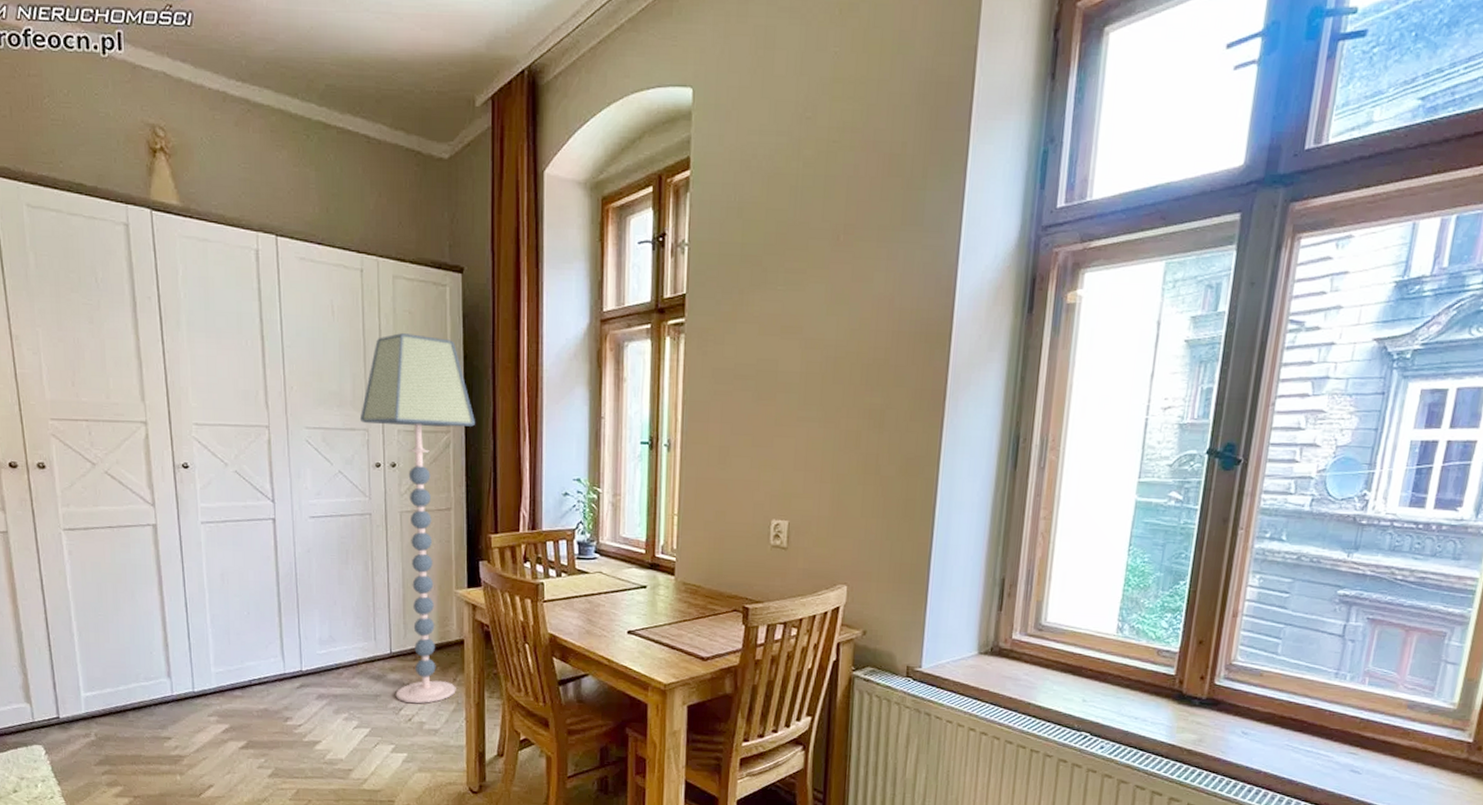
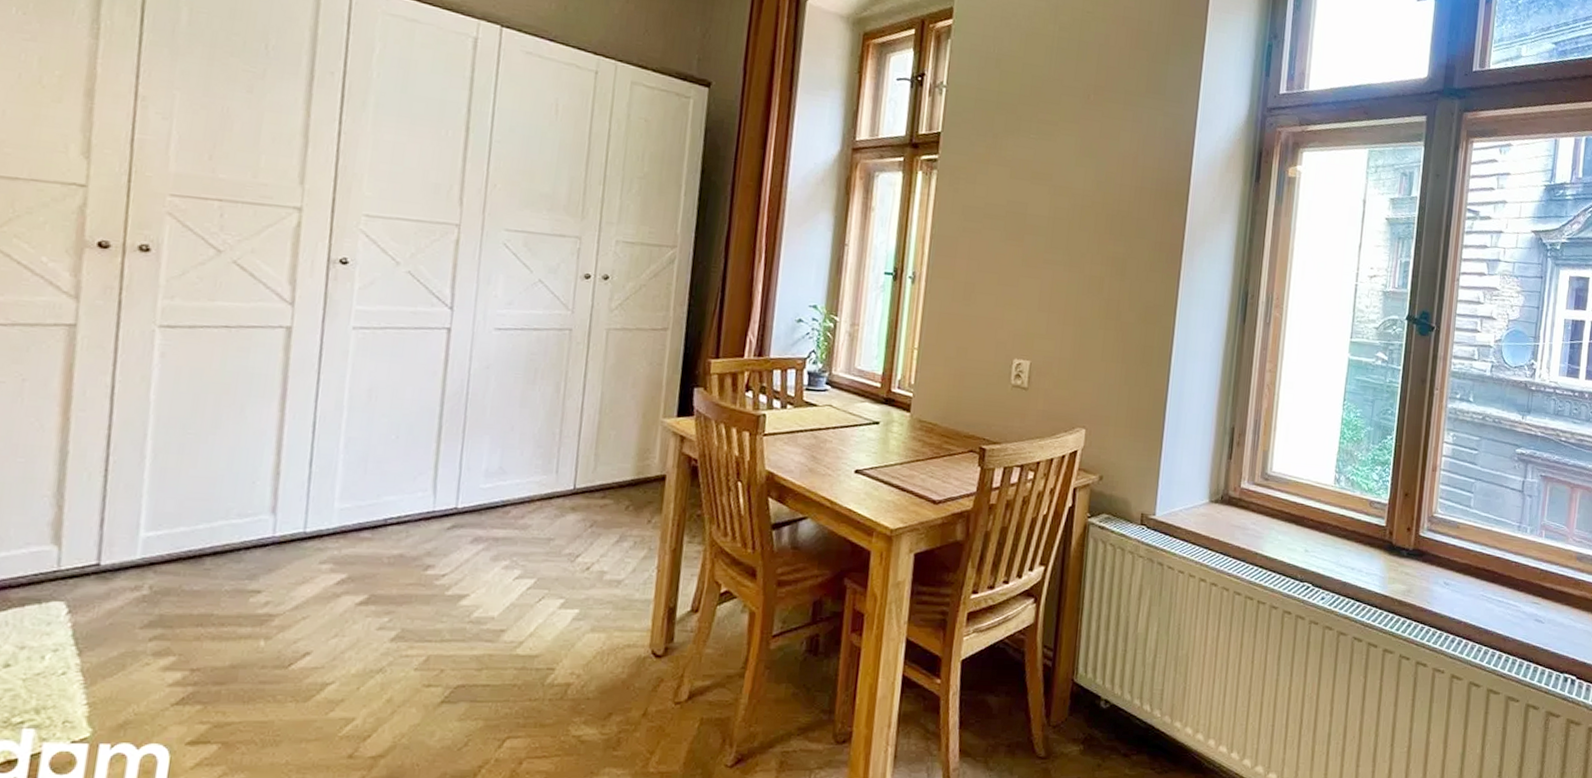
floor lamp: present [359,333,475,704] -> none [572,140,707,550]

